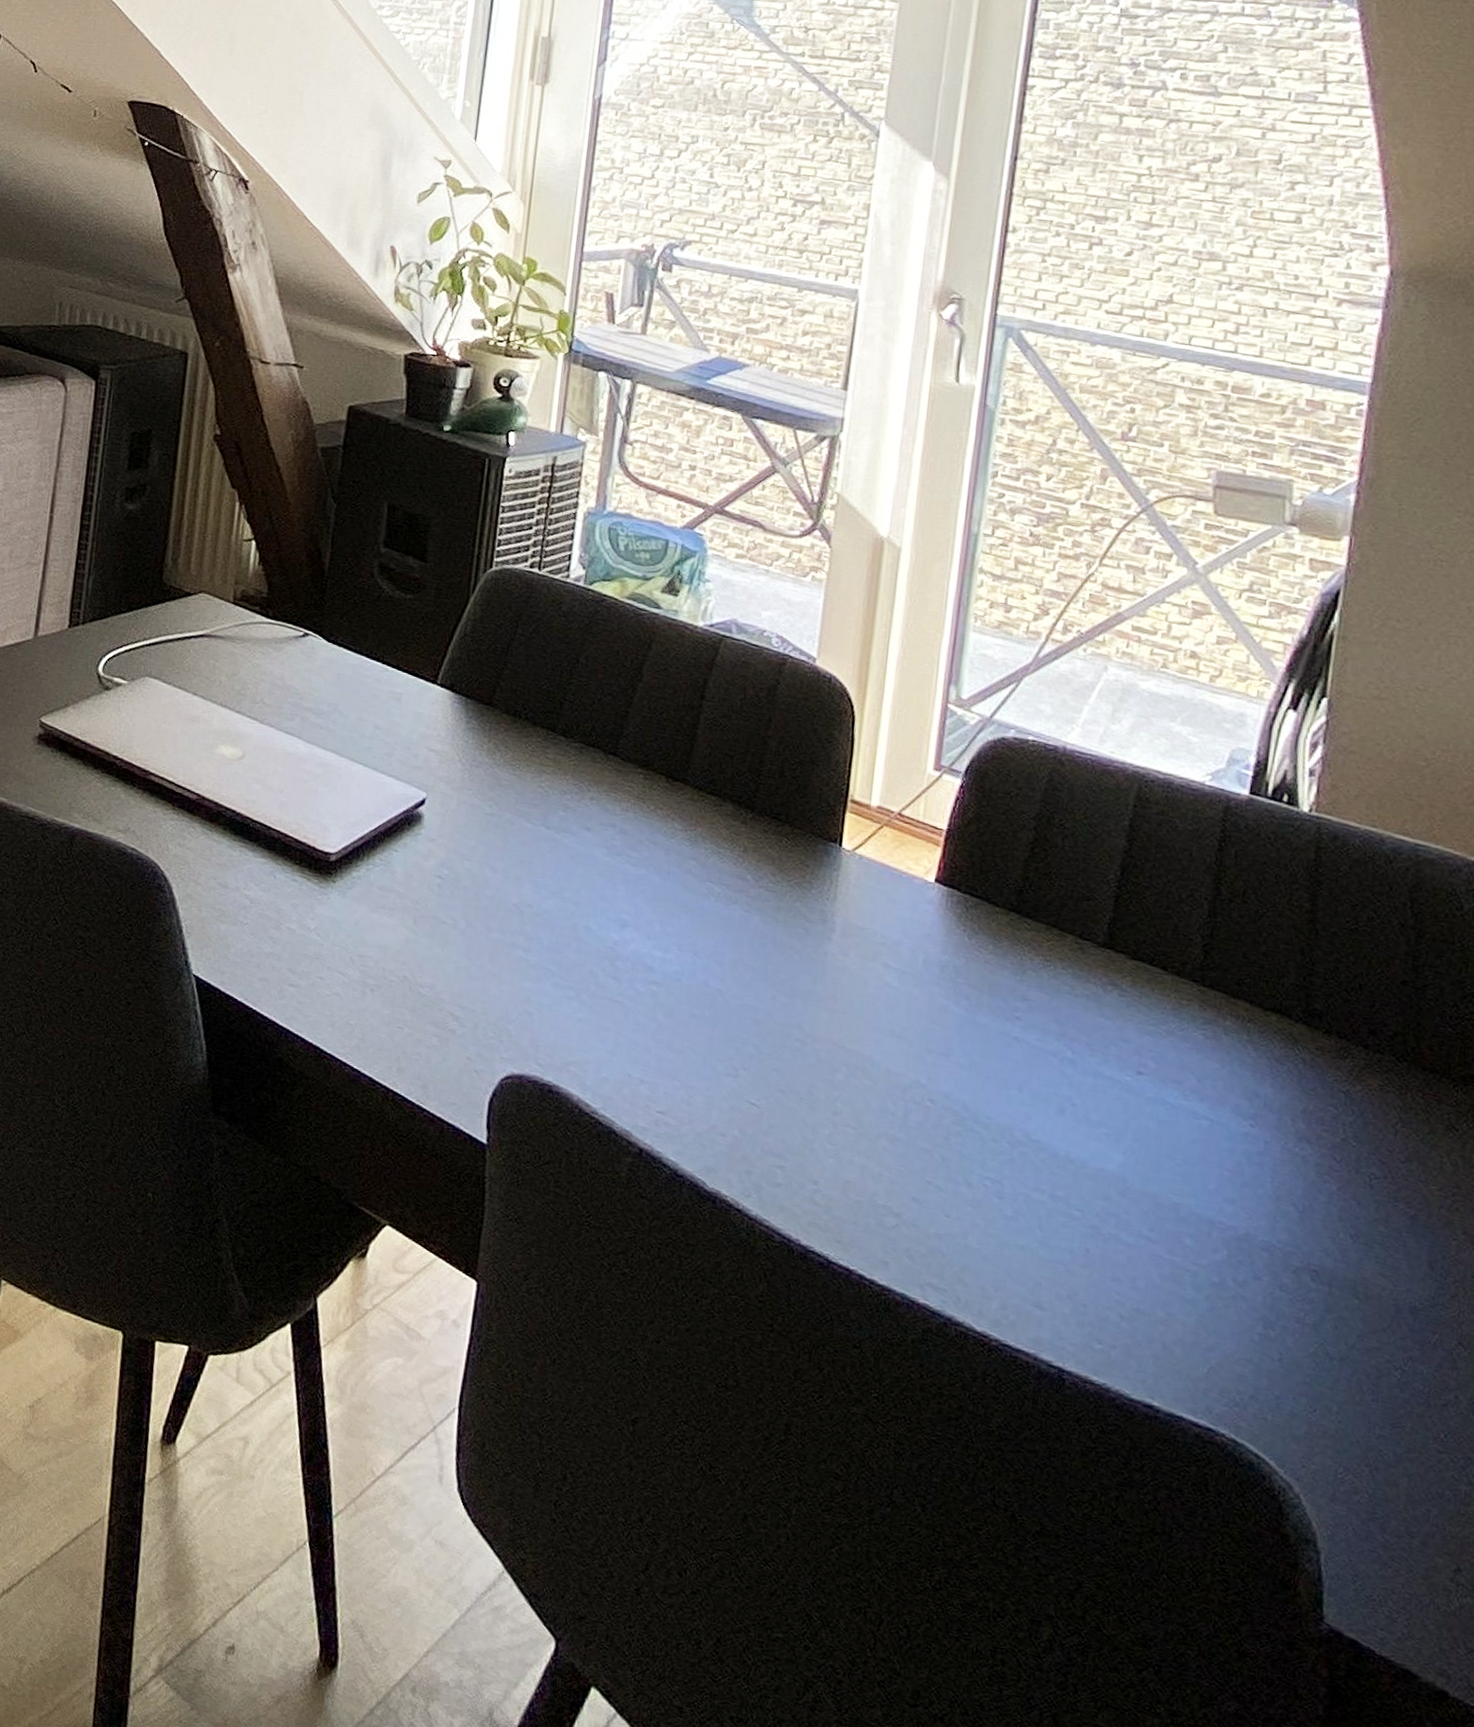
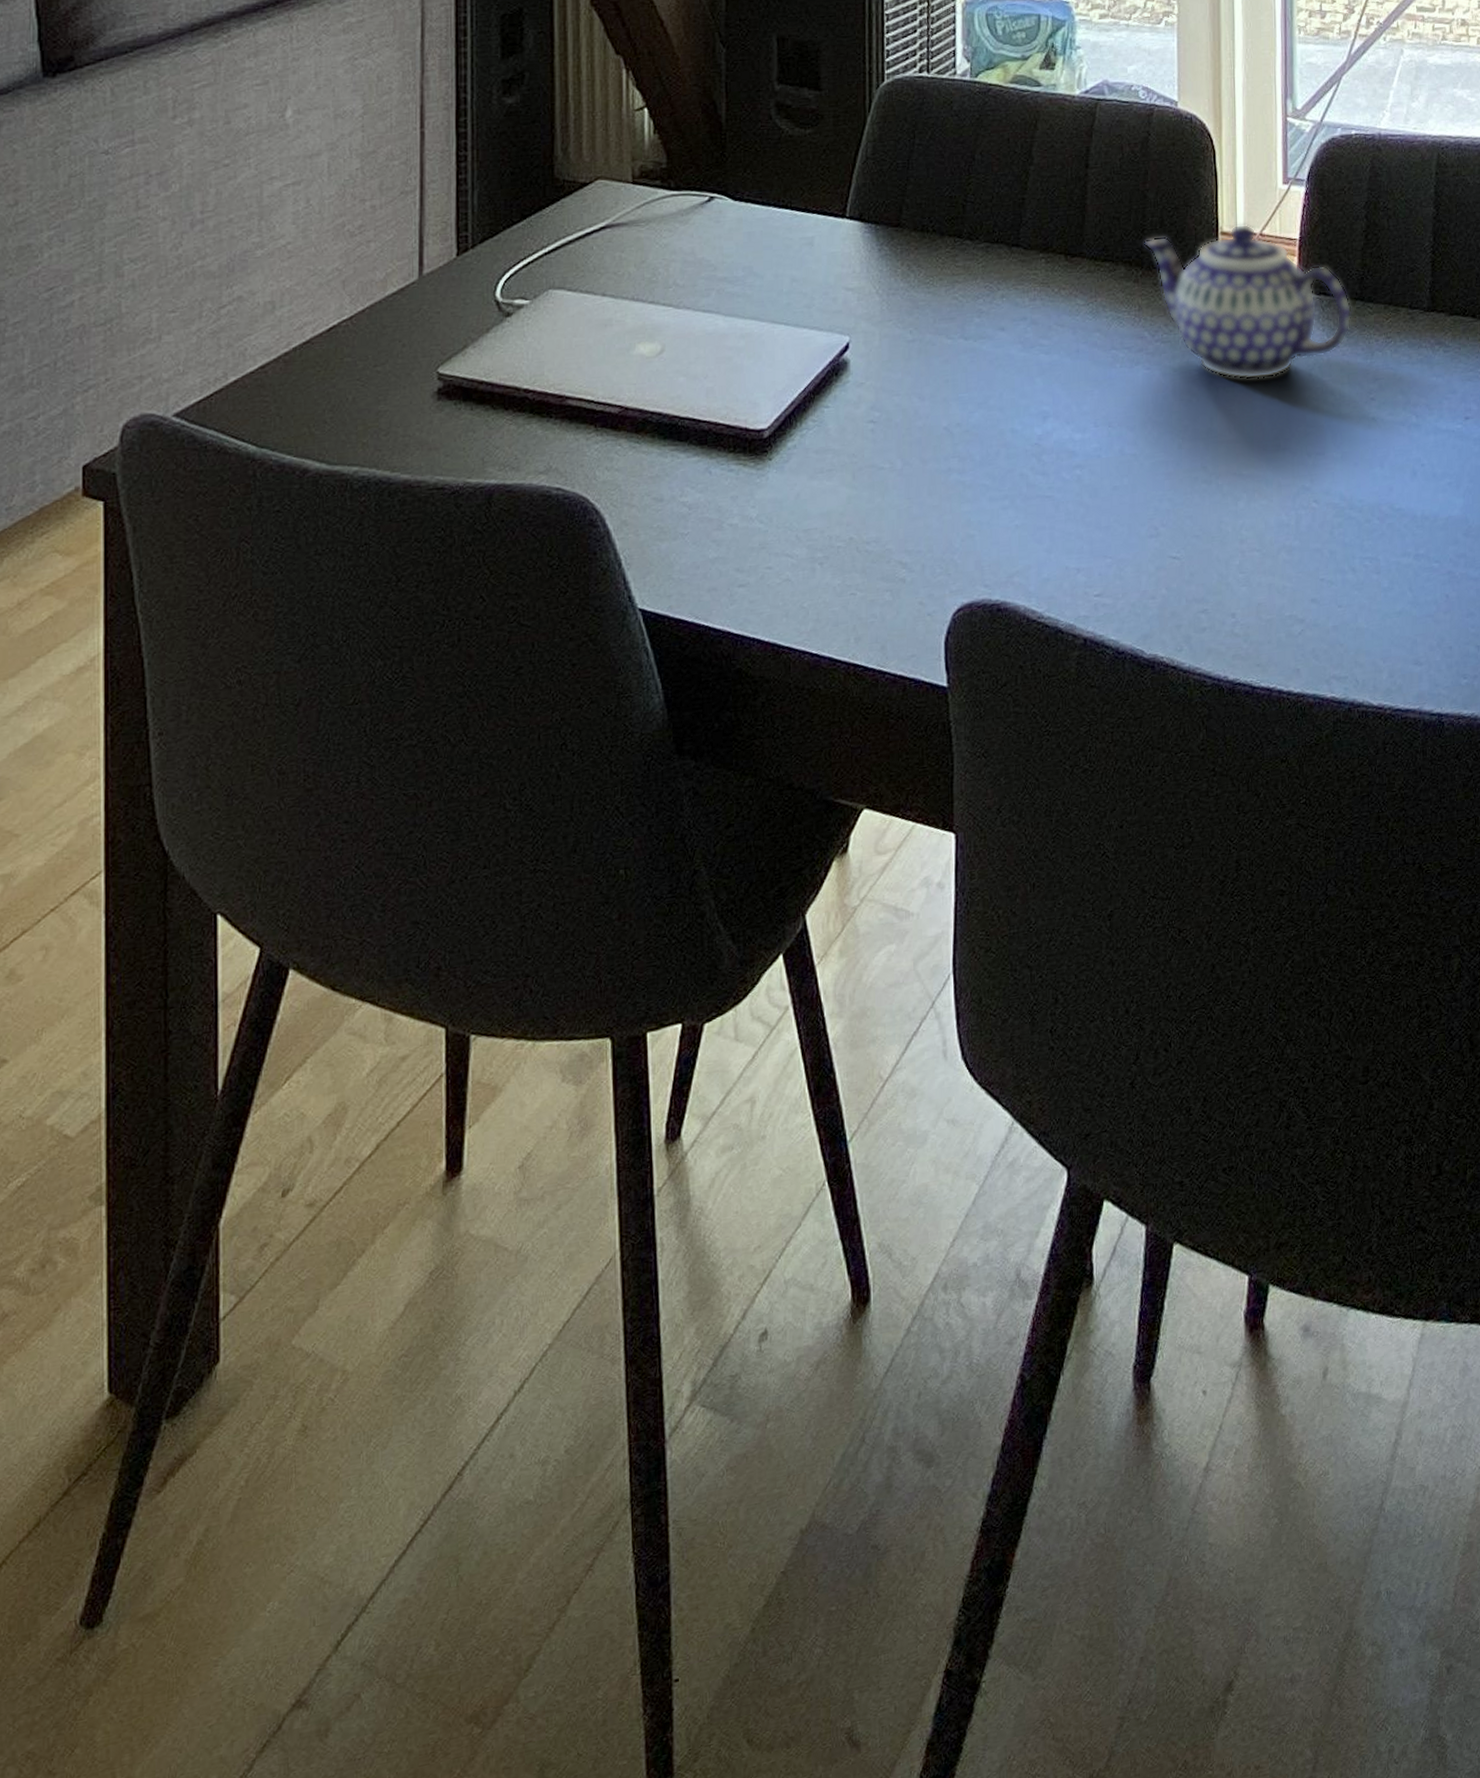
teapot: none [758,785,1004,961] -> present [1144,223,1352,380]

